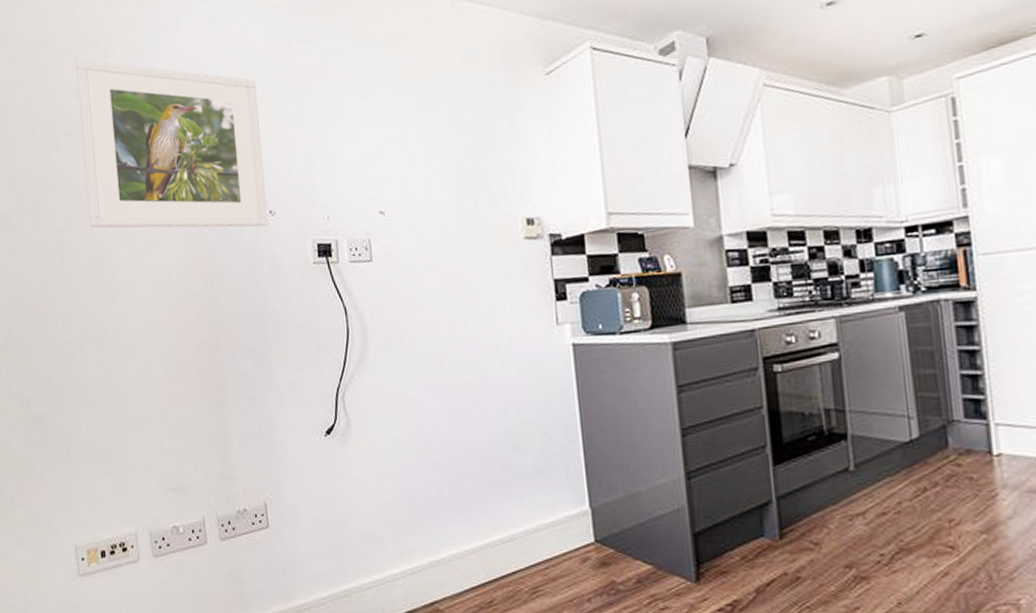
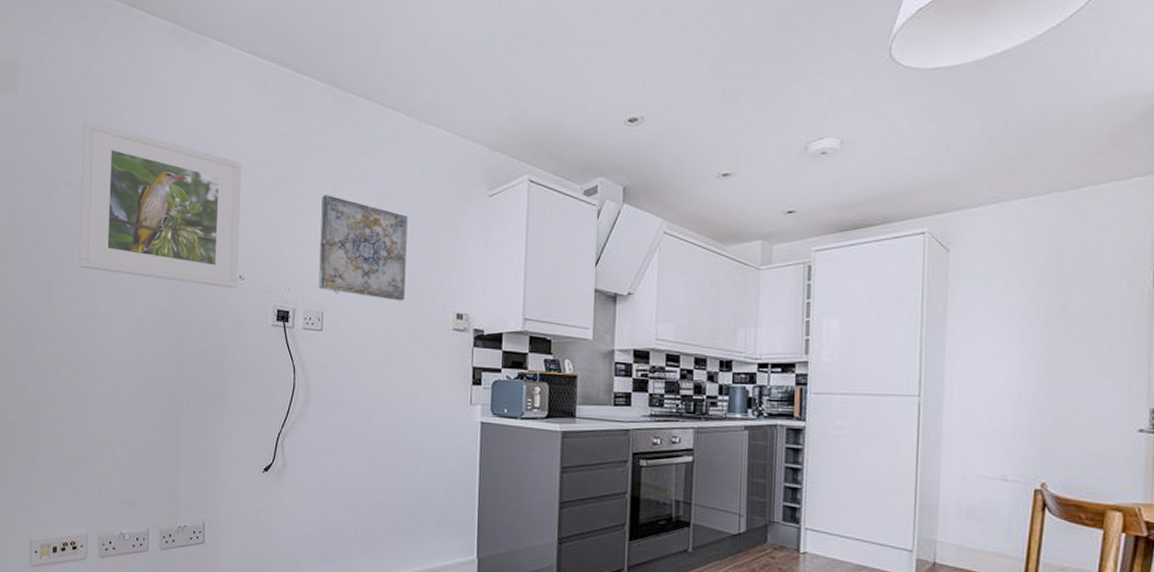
wall art: none [351,101,463,214] -> present [318,195,408,301]

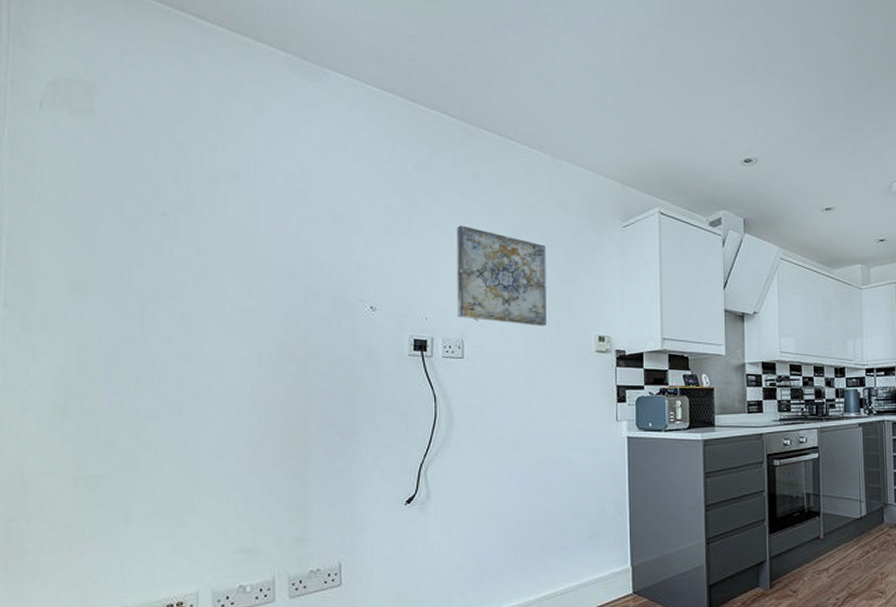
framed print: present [78,120,241,288] -> none [178,146,369,319]

